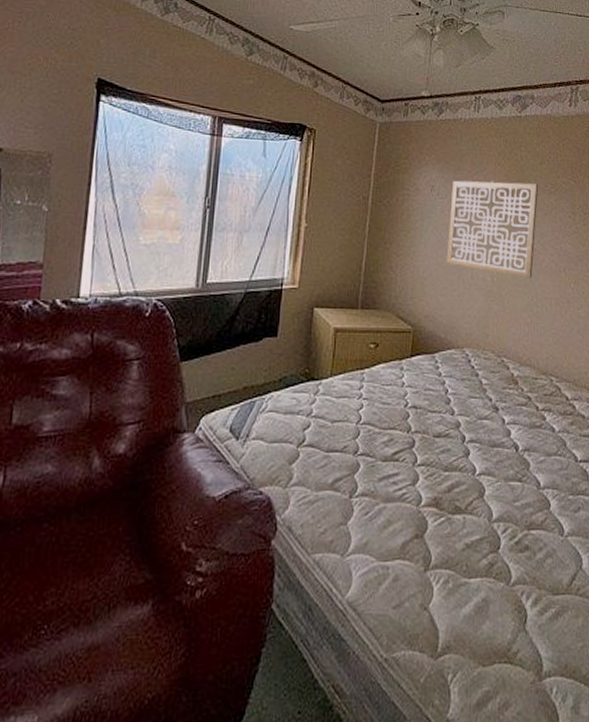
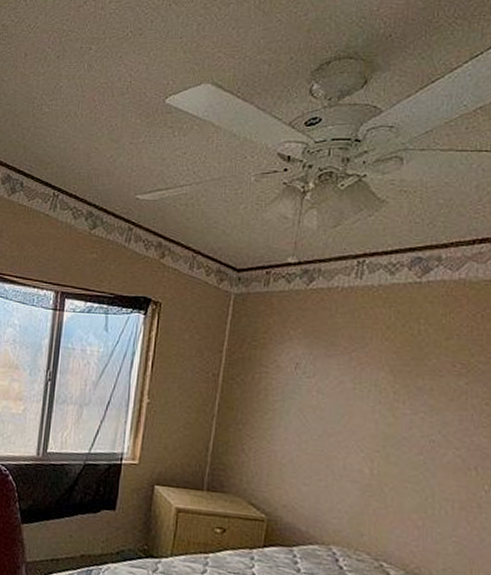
wall art: present [446,180,539,279] -> none [312,357,443,475]

